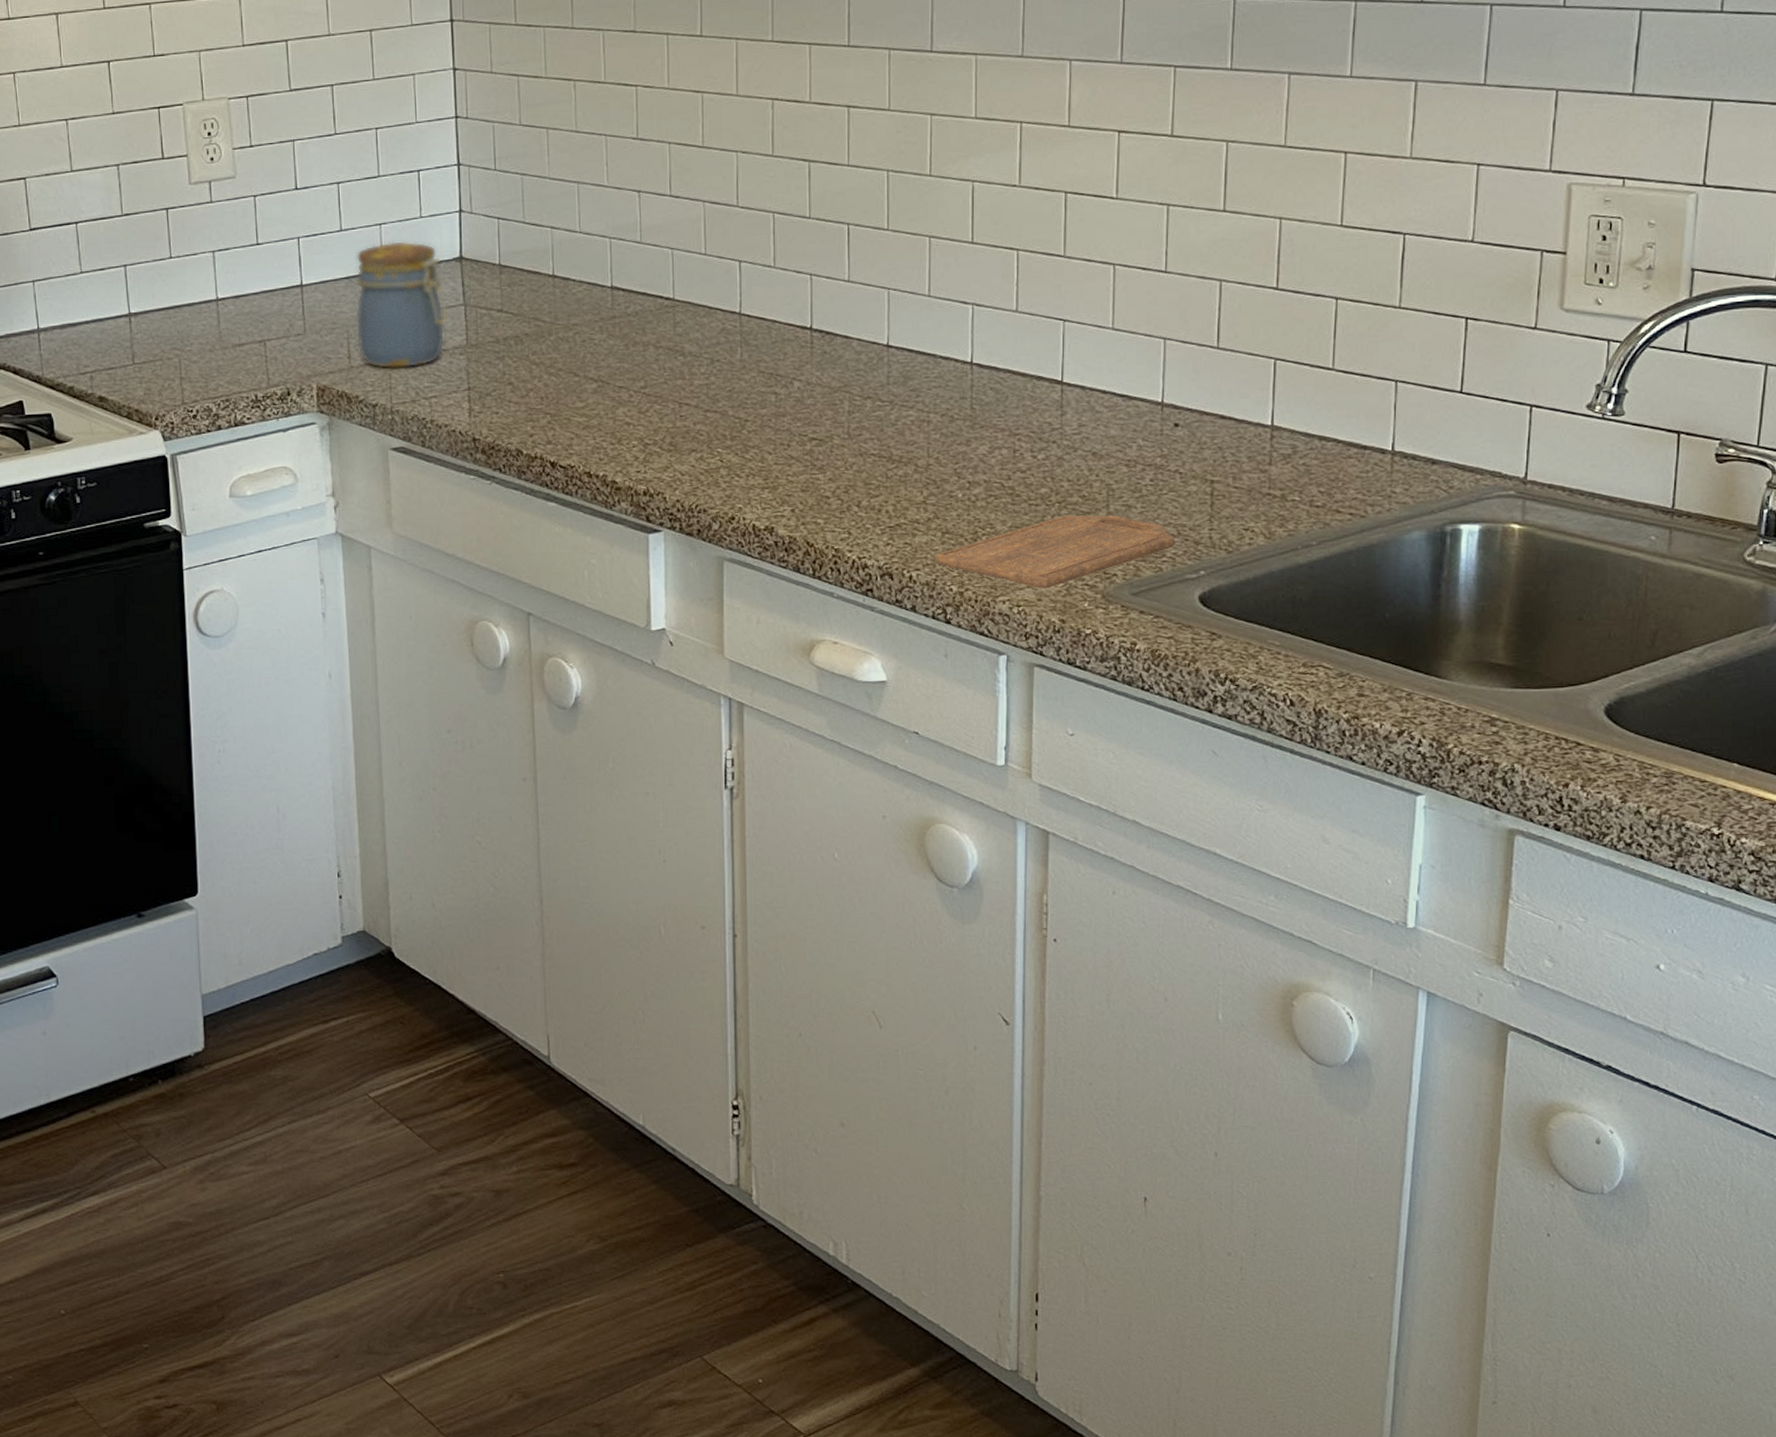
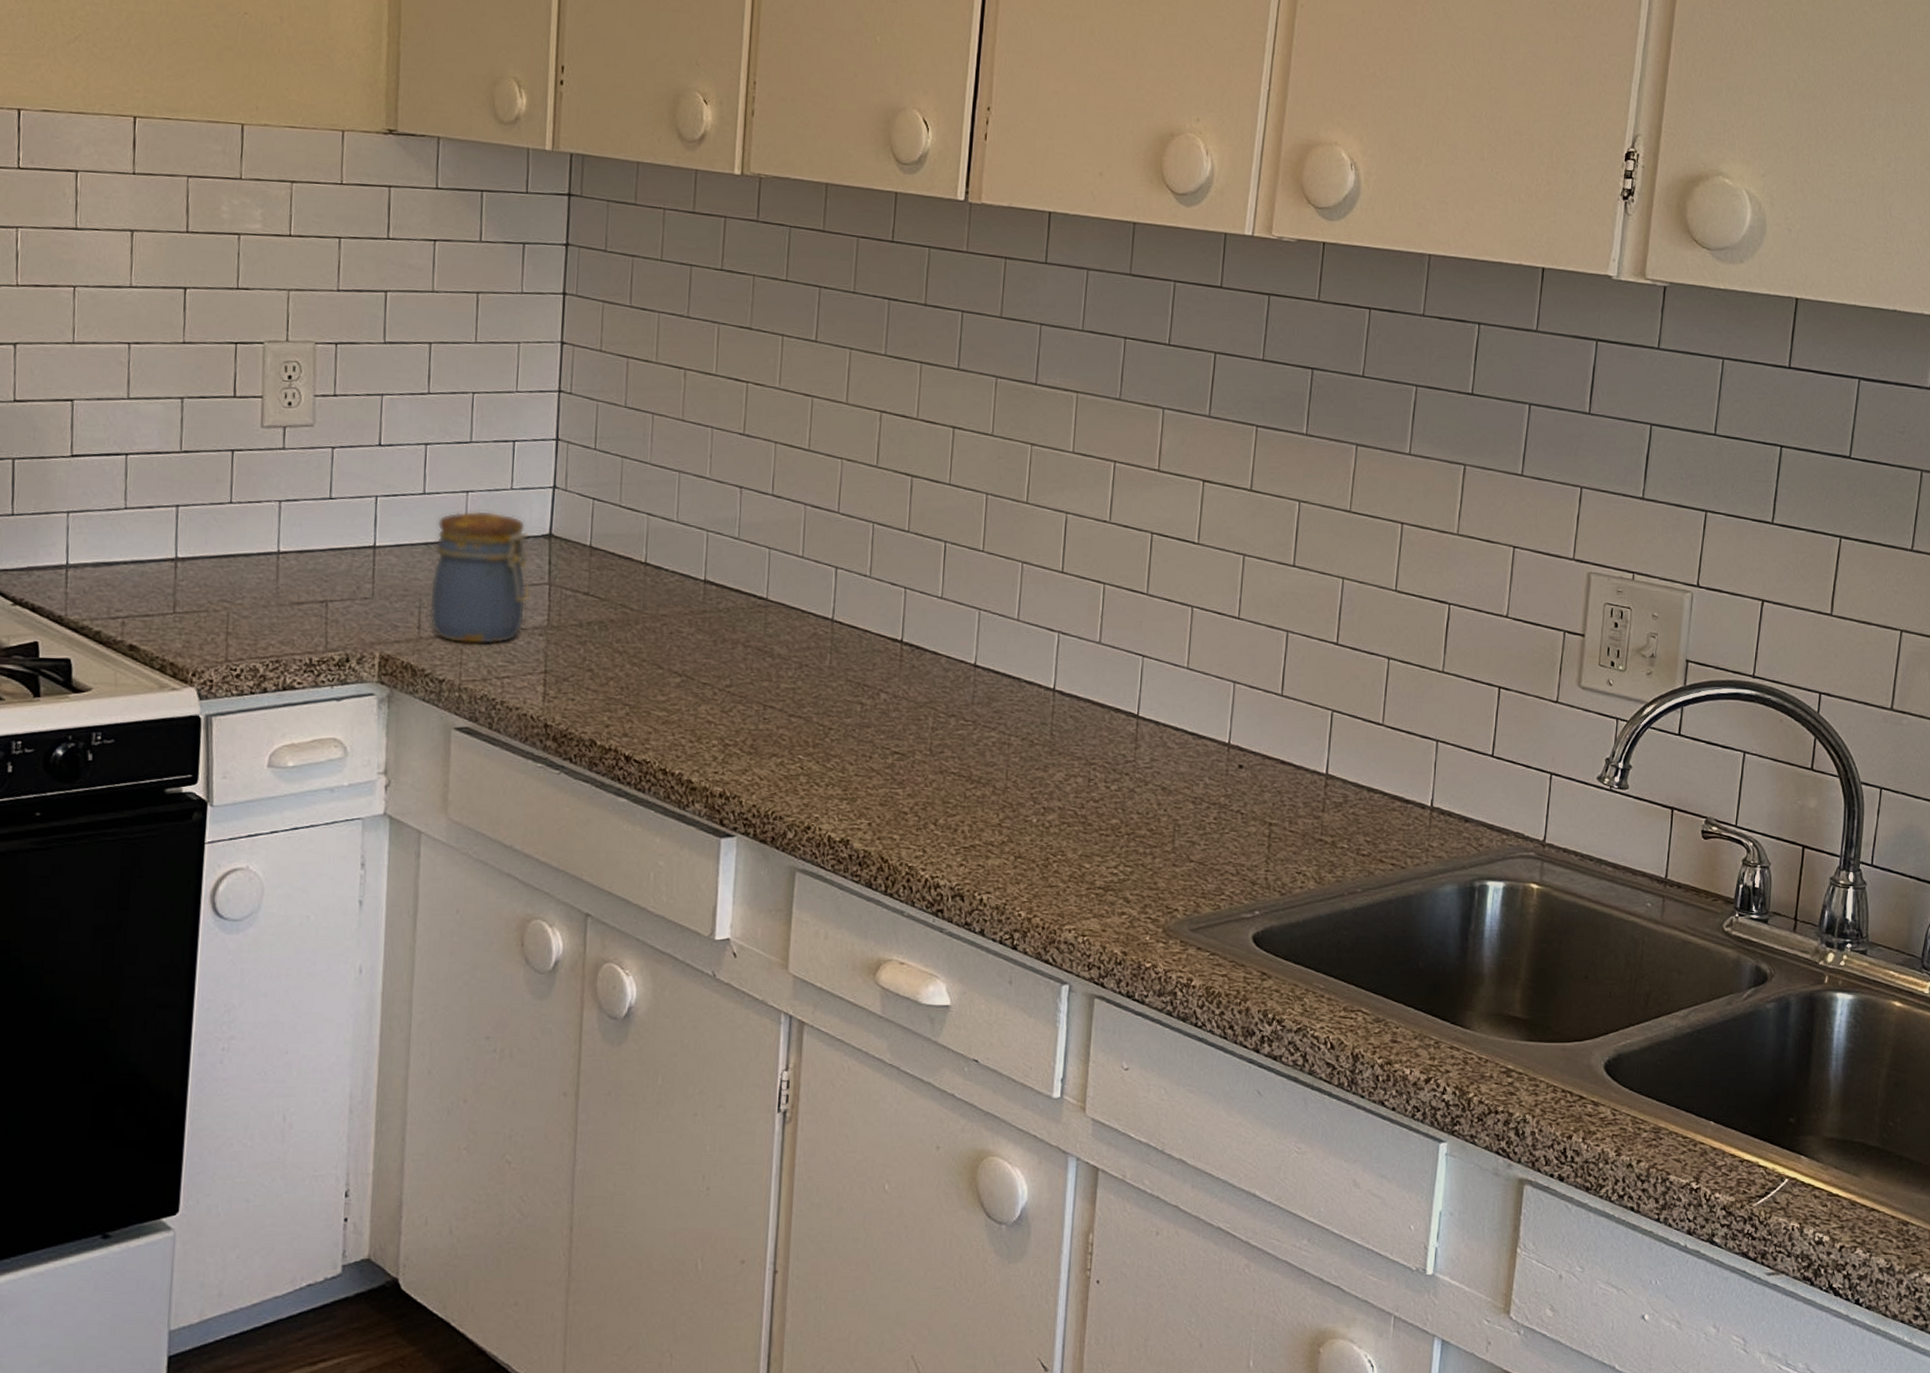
cutting board: present [936,515,1175,589] -> none [1007,847,1234,920]

